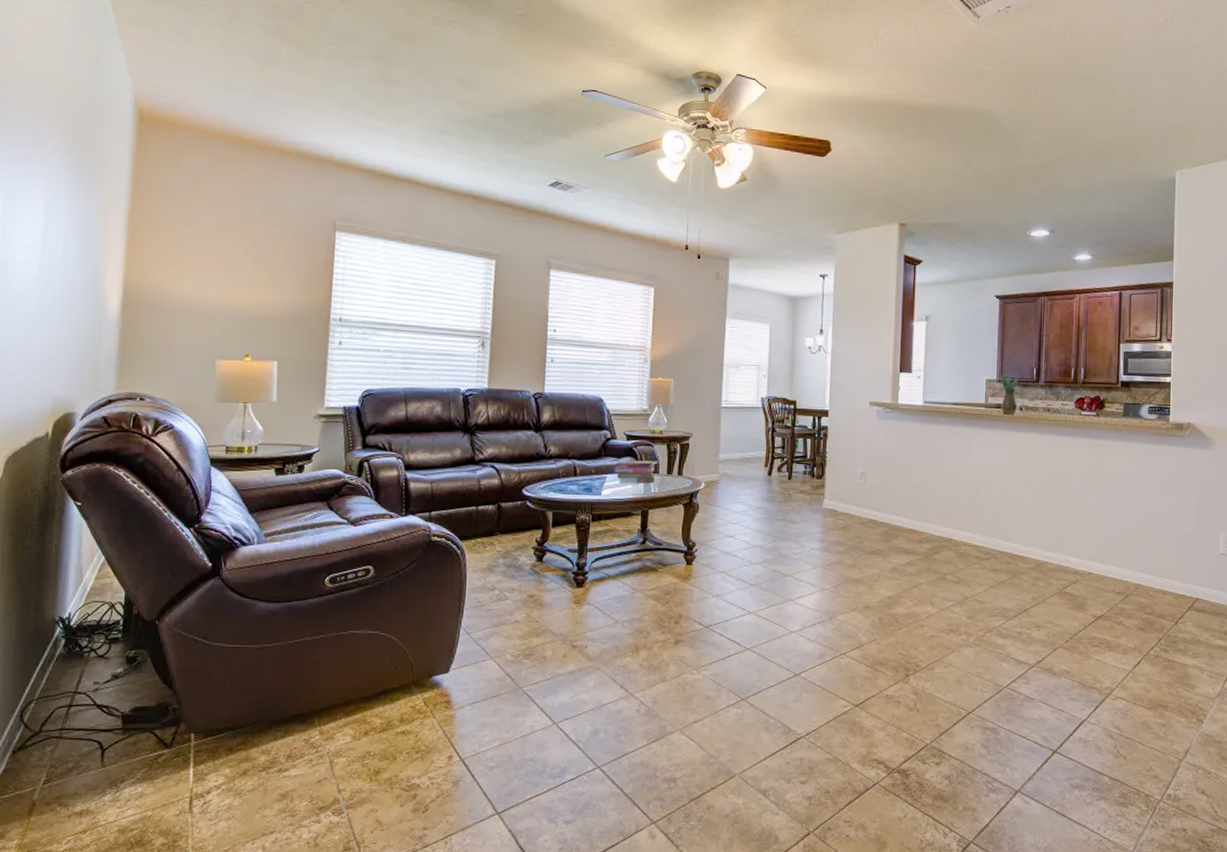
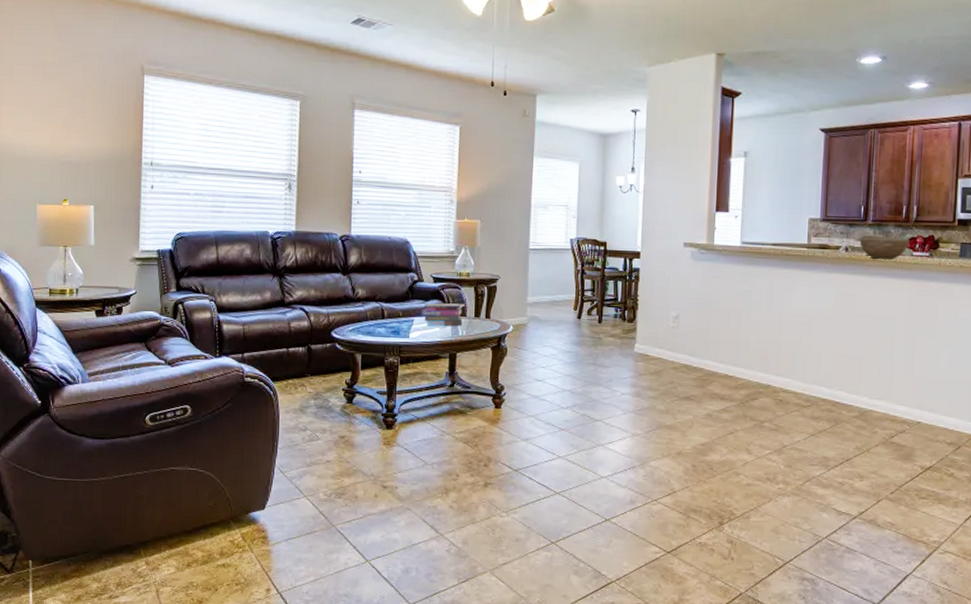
vase: present [999,372,1020,416] -> none [823,211,846,257]
bowl: none [1032,395,1078,420] -> present [859,235,910,261]

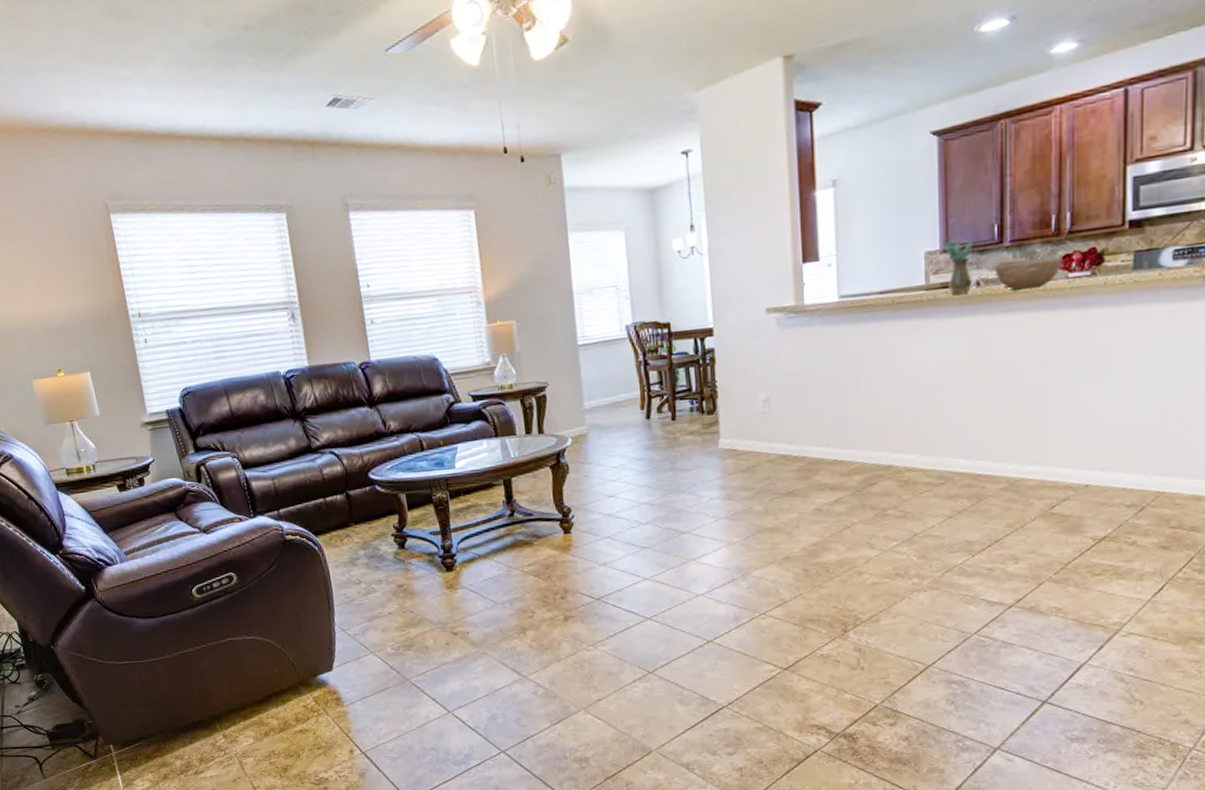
books: present [420,303,465,327] -> none [463,420,513,453]
vase: none [823,211,846,257] -> present [943,238,974,298]

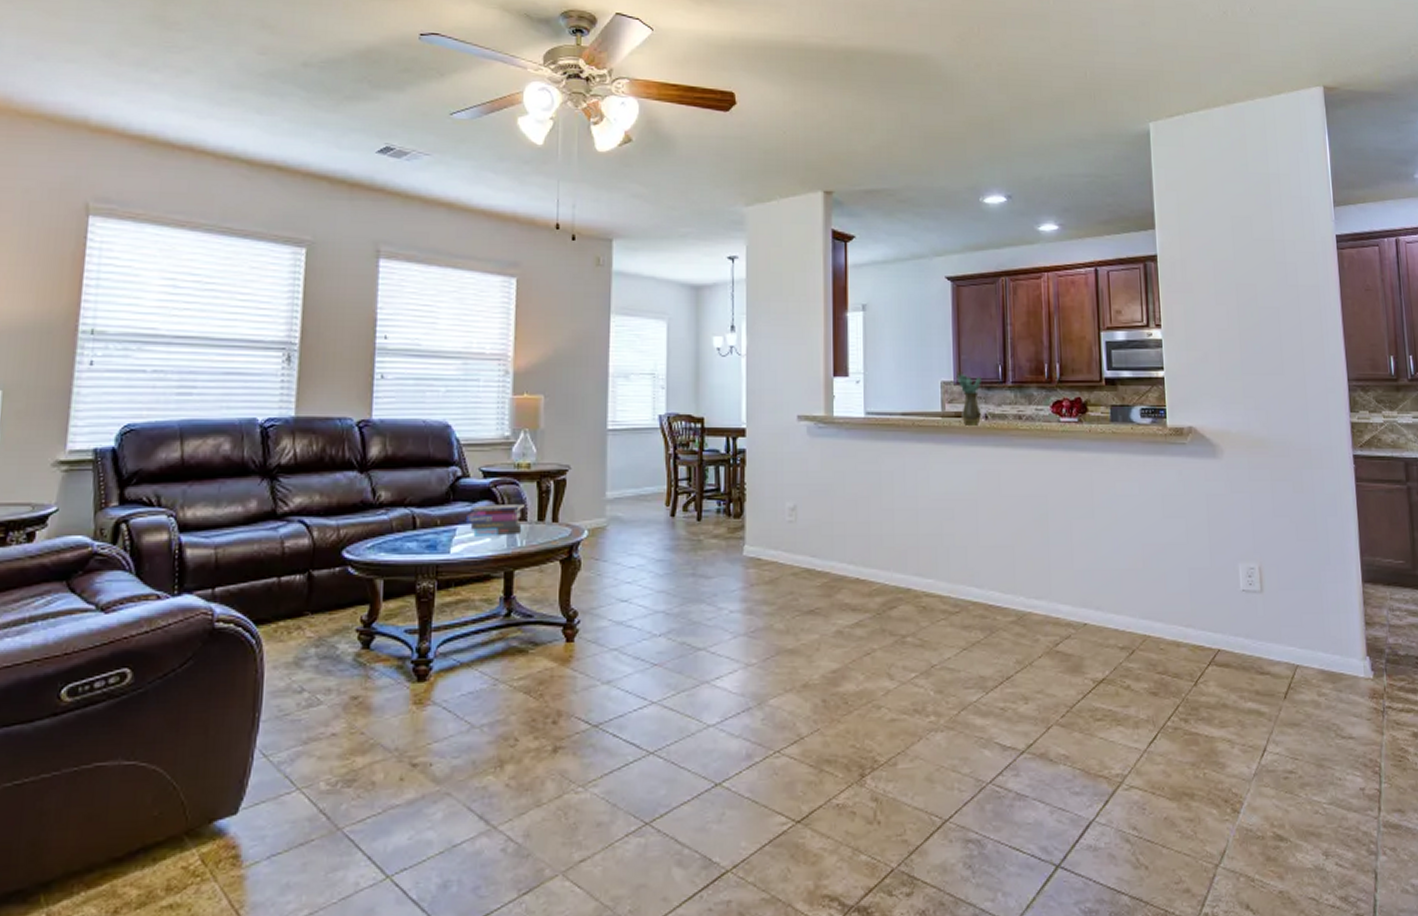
books: none [463,420,513,453] -> present [465,503,524,537]
bowl: present [994,256,1063,291] -> none [999,400,1055,429]

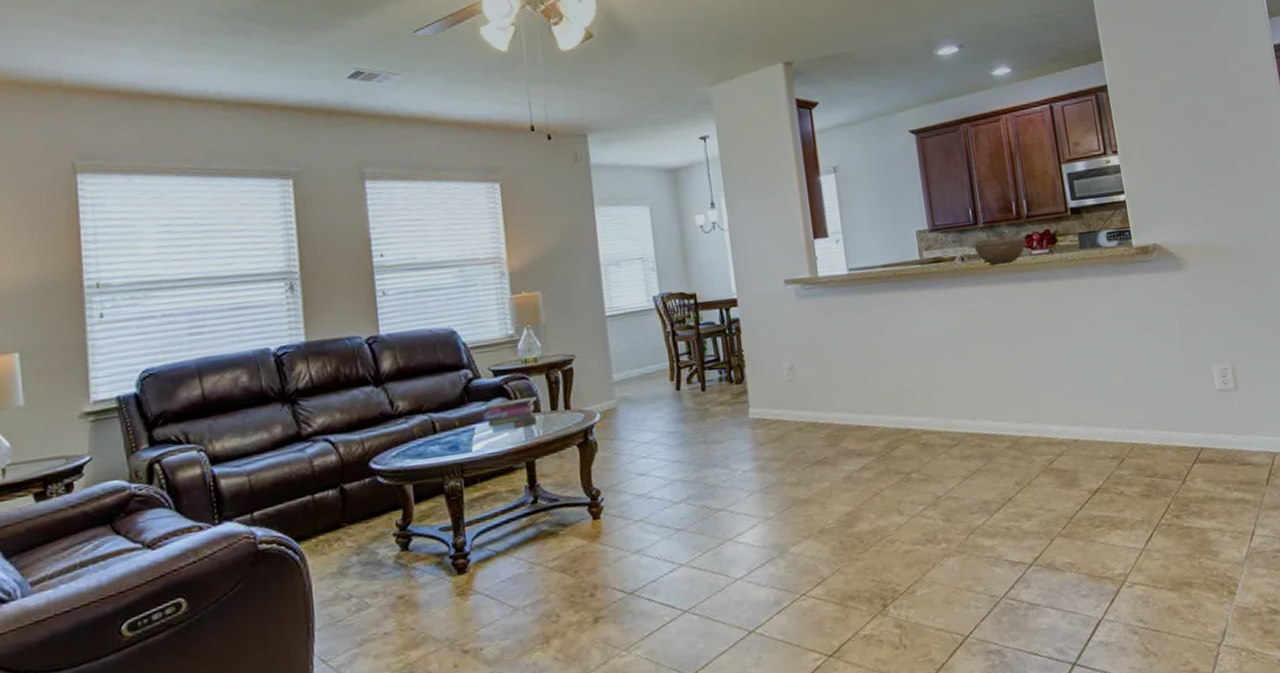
vase: present [956,372,983,427] -> none [929,219,958,271]
bowl: none [999,400,1055,429] -> present [973,236,1027,265]

